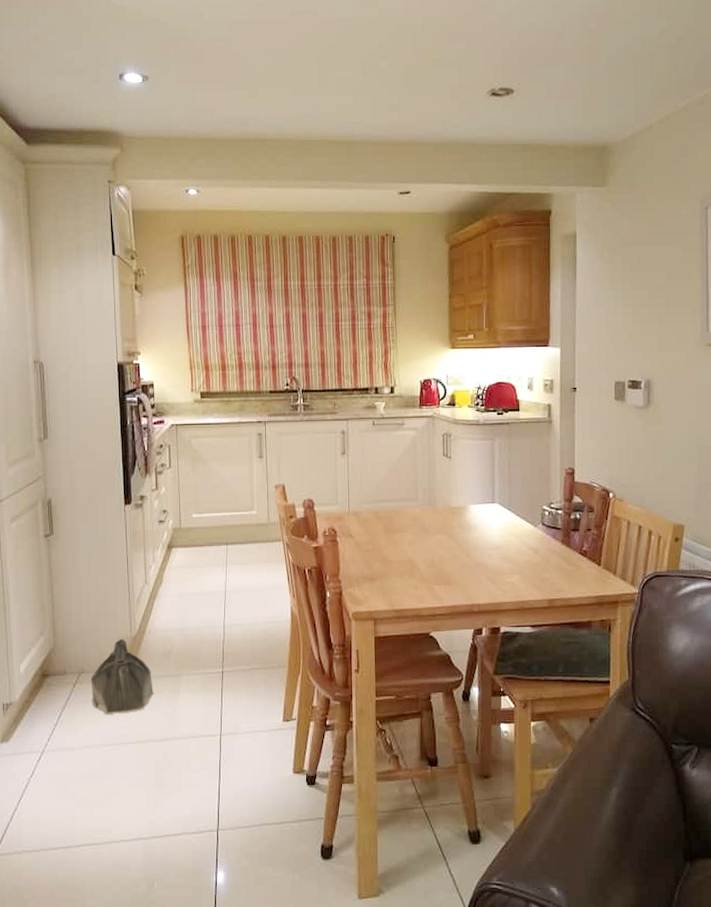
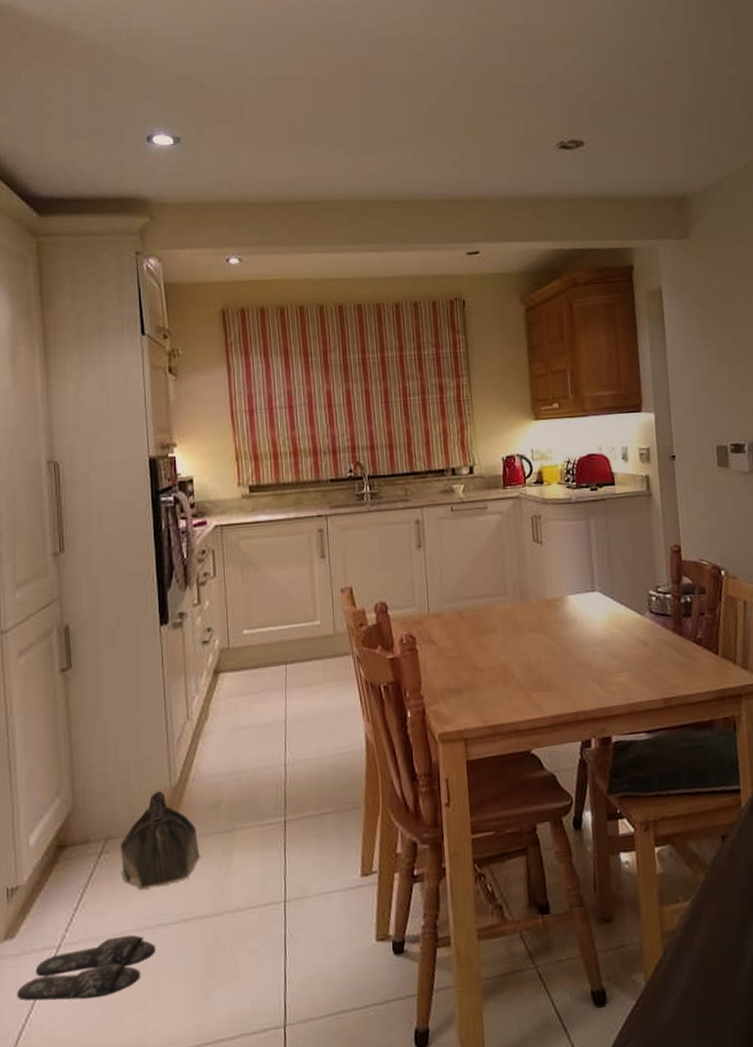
slippers: none [10,748,117,793] -> present [16,934,155,1001]

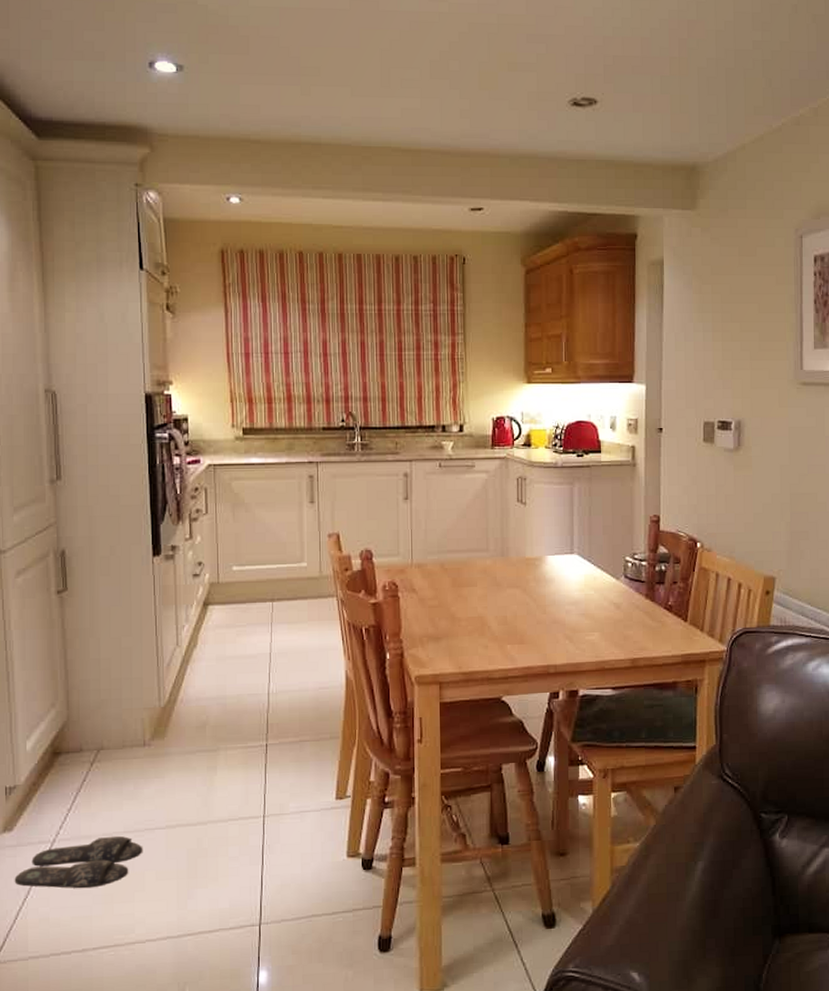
saddlebag: present [121,791,201,890] -> none [112,710,187,796]

